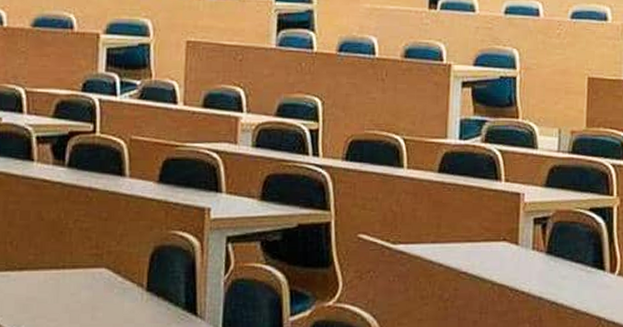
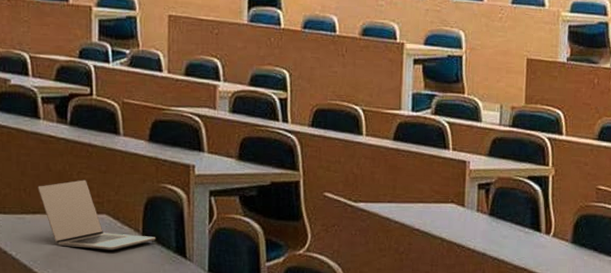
laptop: none [26,229,163,310] -> present [38,179,157,250]

